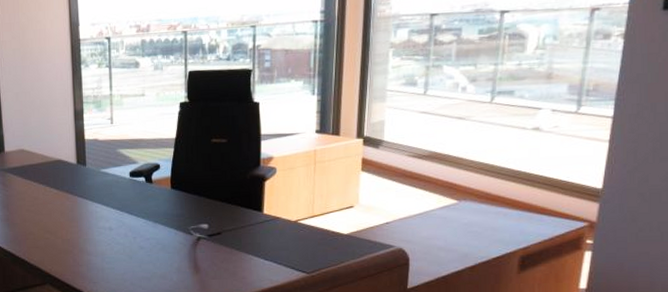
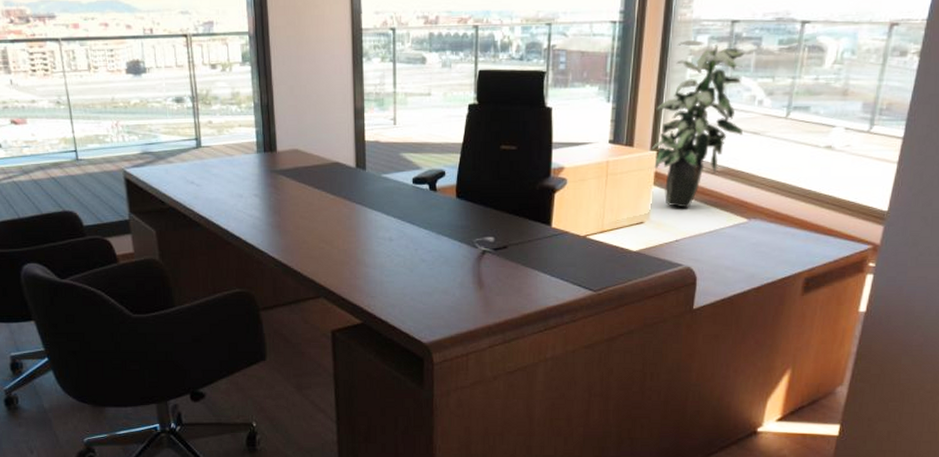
indoor plant: none [357,33,447,192] -> present [651,39,744,208]

